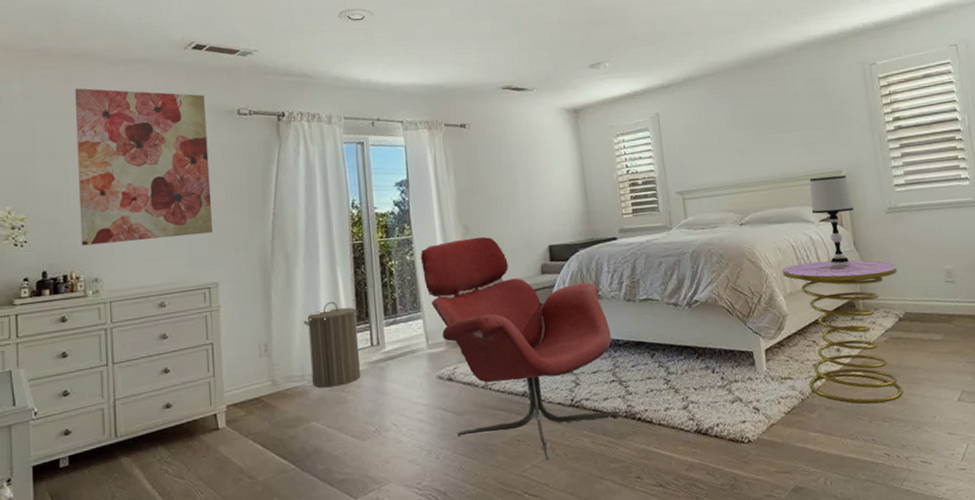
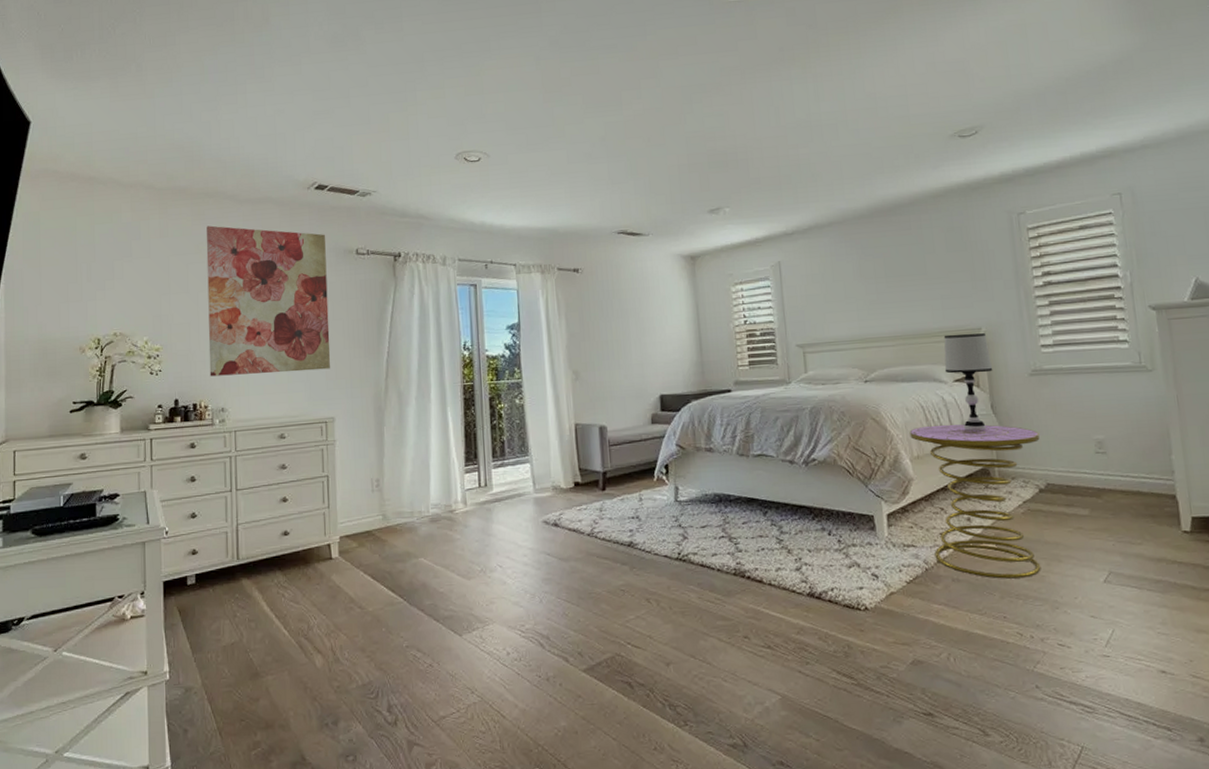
laundry hamper: present [304,302,361,388] -> none [414,442,468,526]
lounge chair: present [420,236,620,461] -> none [529,383,728,613]

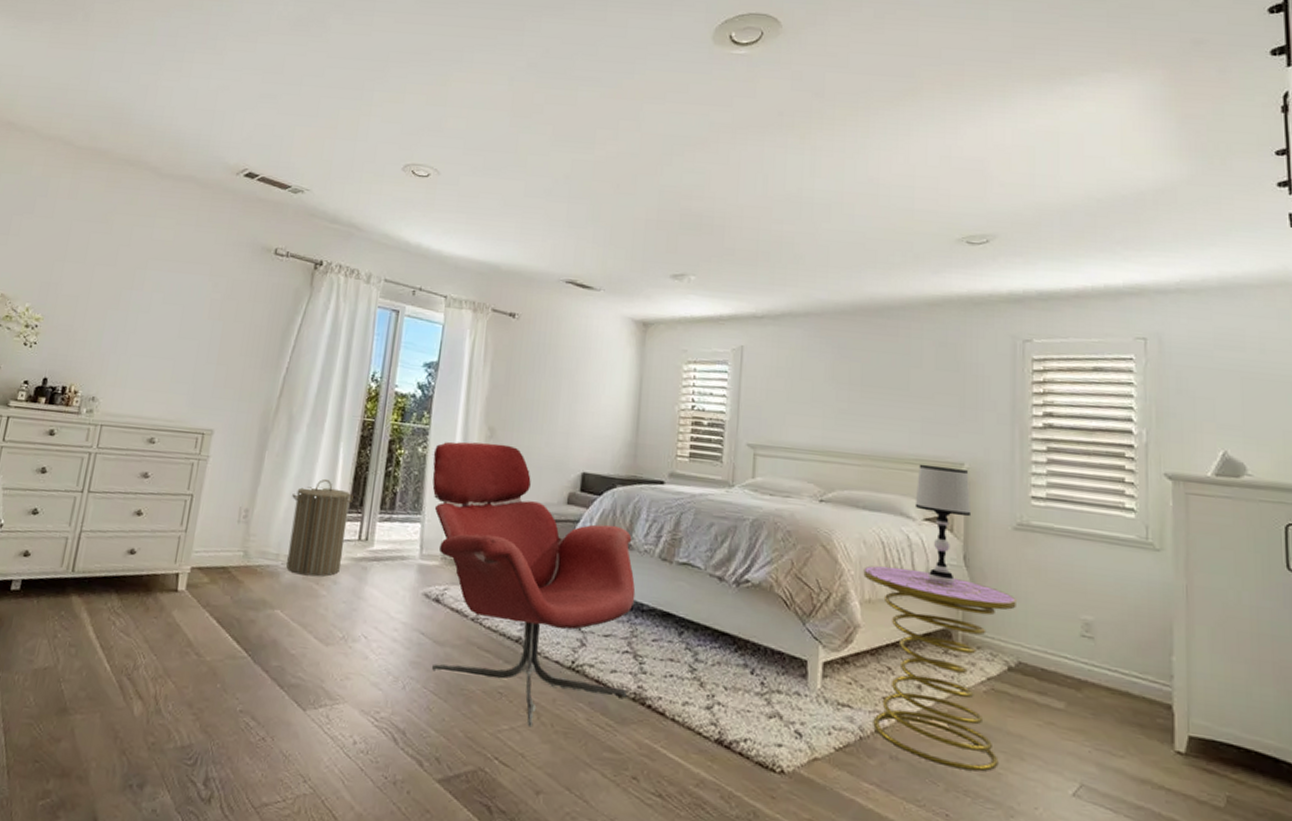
wall art: present [206,225,331,377] -> none [87,195,245,375]
laundry hamper: none [414,442,468,526] -> present [286,479,353,577]
lounge chair: none [529,383,728,613] -> present [432,441,636,728]

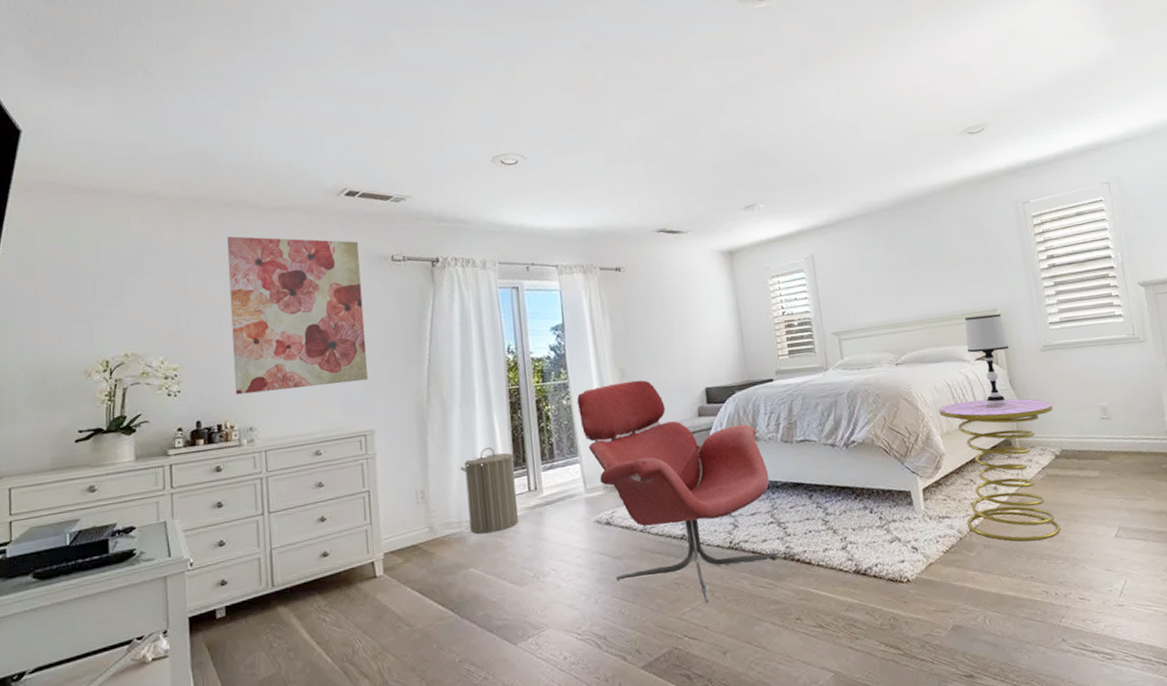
wall art: none [87,195,245,375] -> present [227,236,368,395]

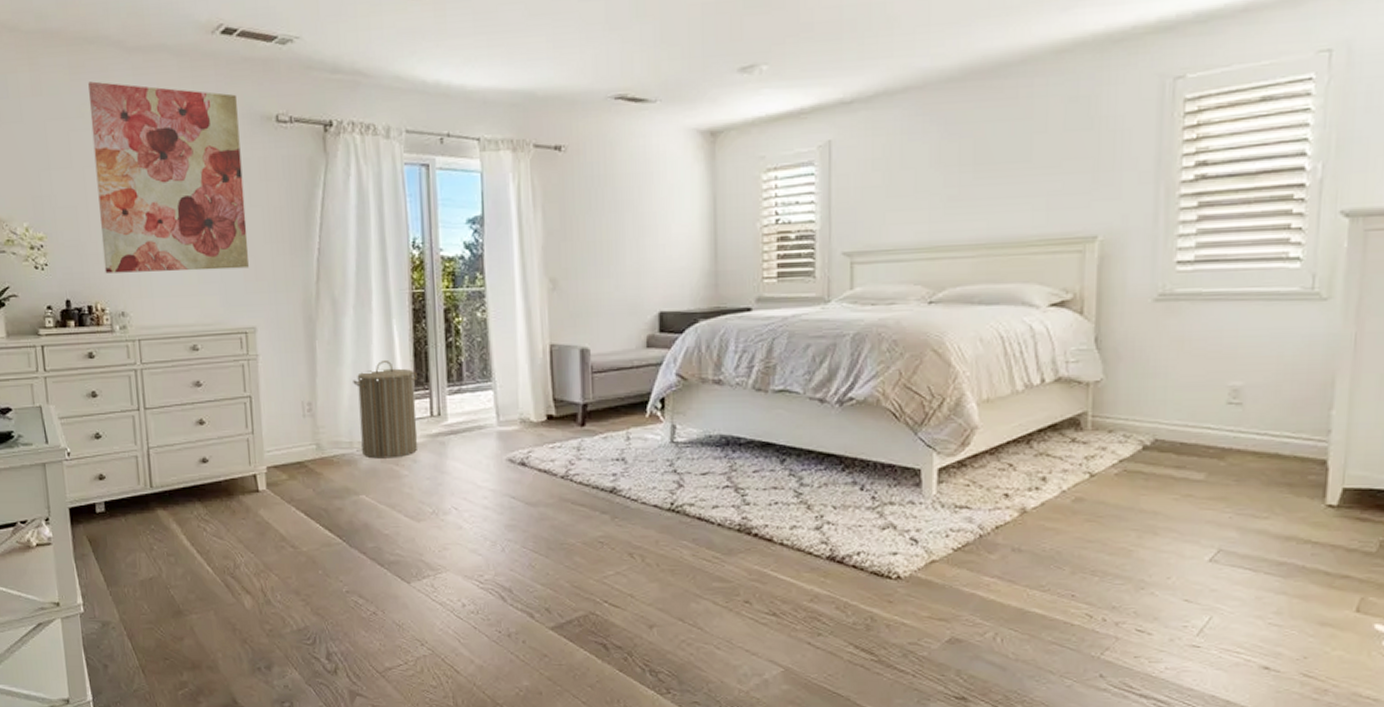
lounge chair: present [576,380,779,604] -> none [494,294,731,570]
side table: present [938,398,1061,542] -> none [980,360,1155,551]
table lamp: present [964,314,1010,406] -> none [1038,243,1105,371]

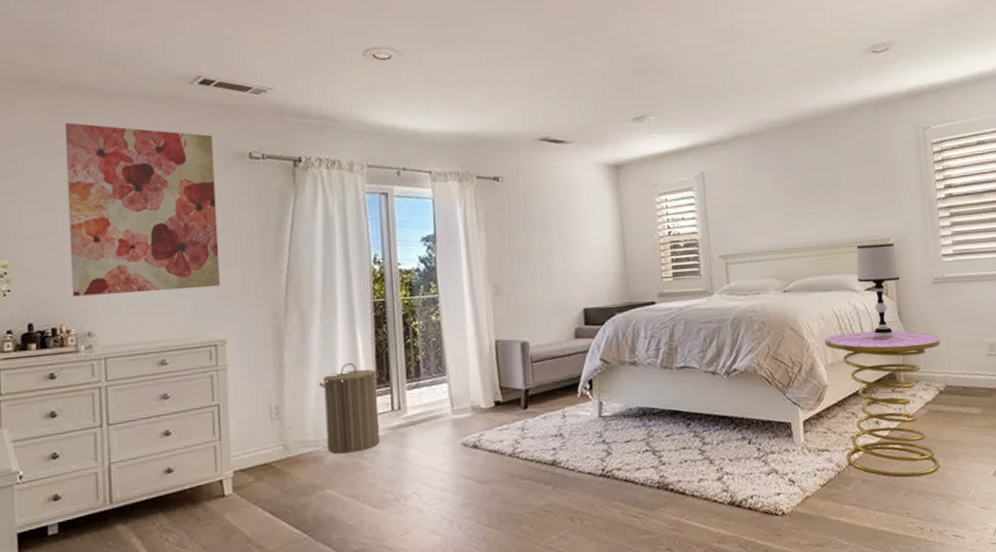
side table: none [980,360,1155,551] -> present [824,331,940,478]
table lamp: none [1038,243,1105,371] -> present [856,243,900,338]

